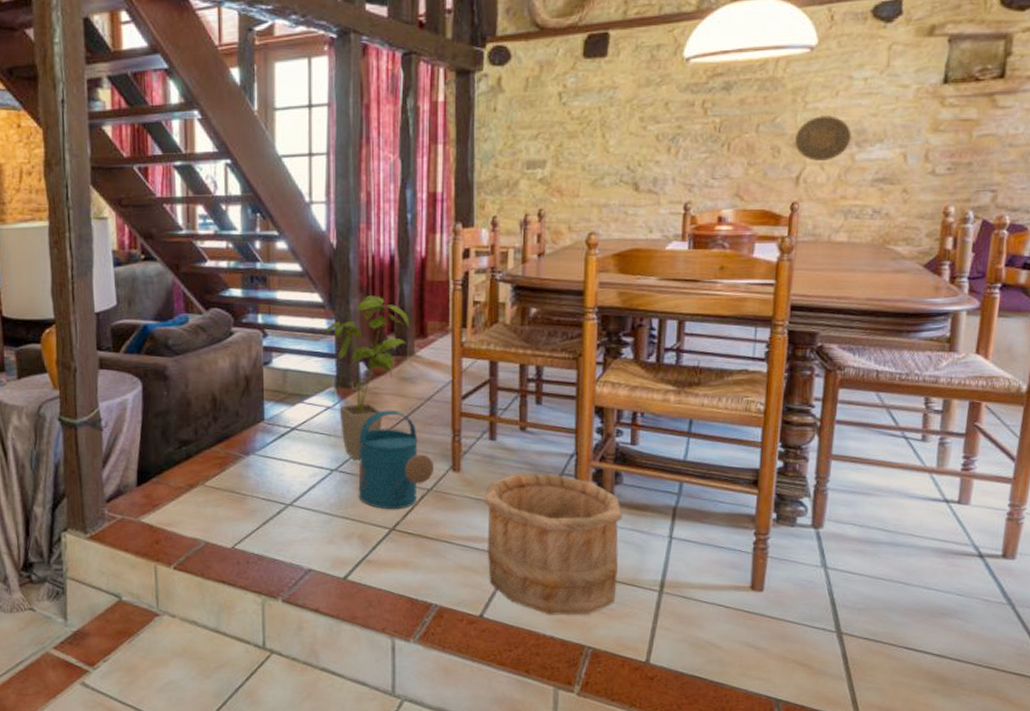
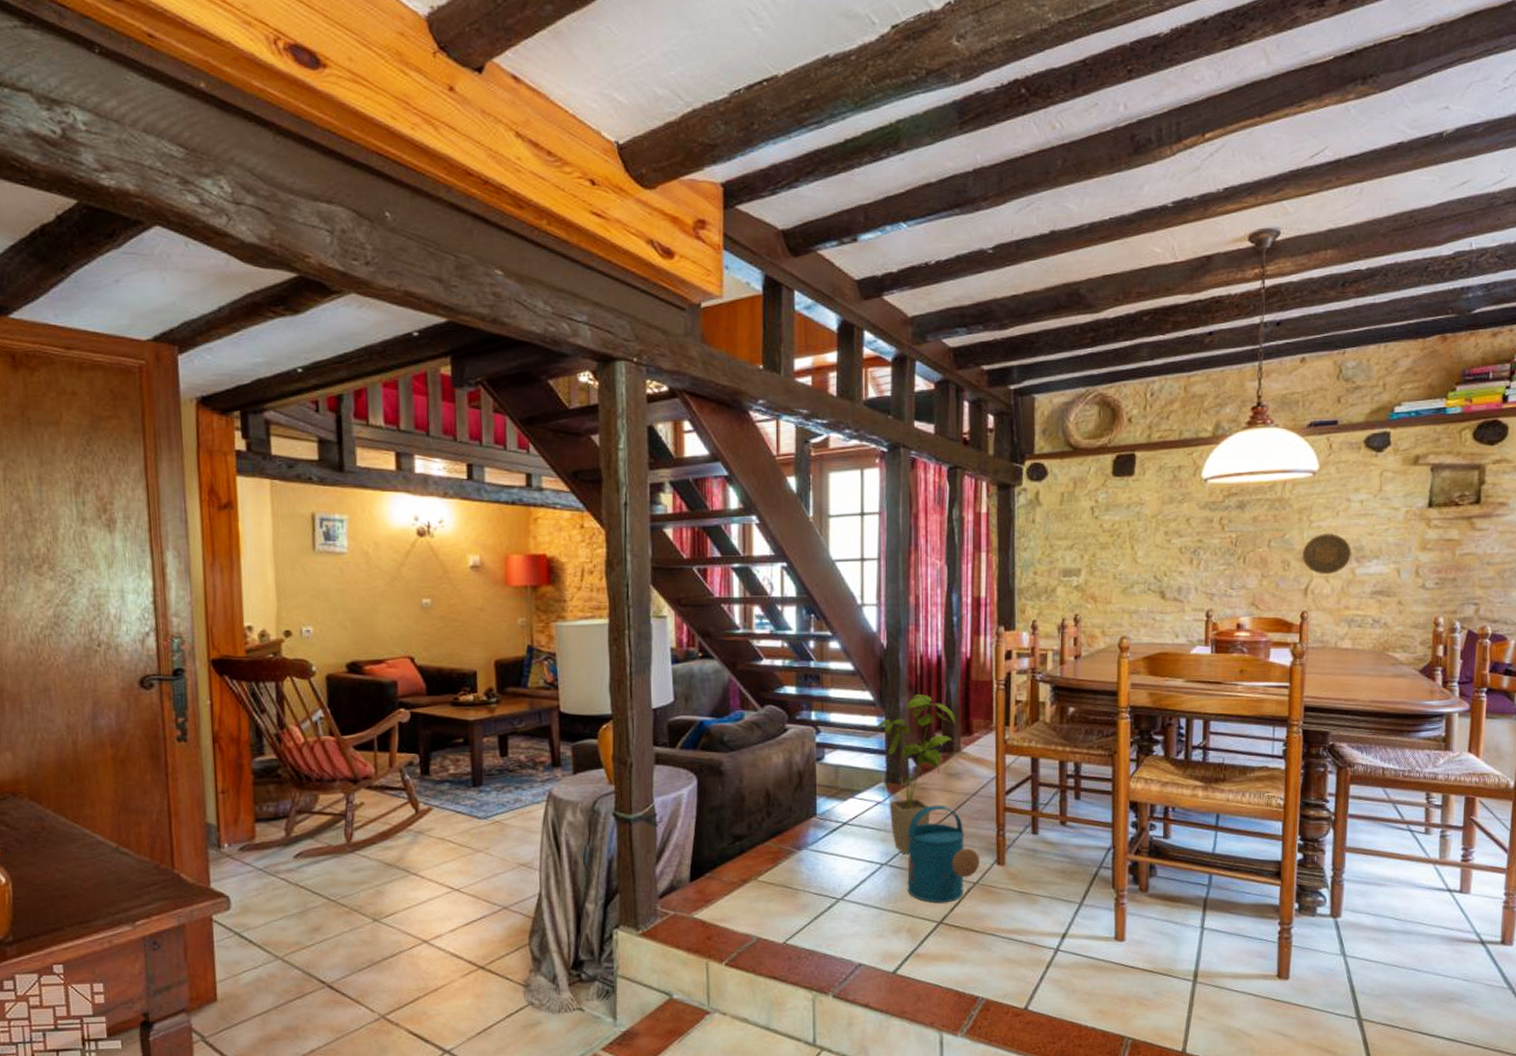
wooden bucket: present [484,473,622,615] -> none [1027,866,1157,1006]

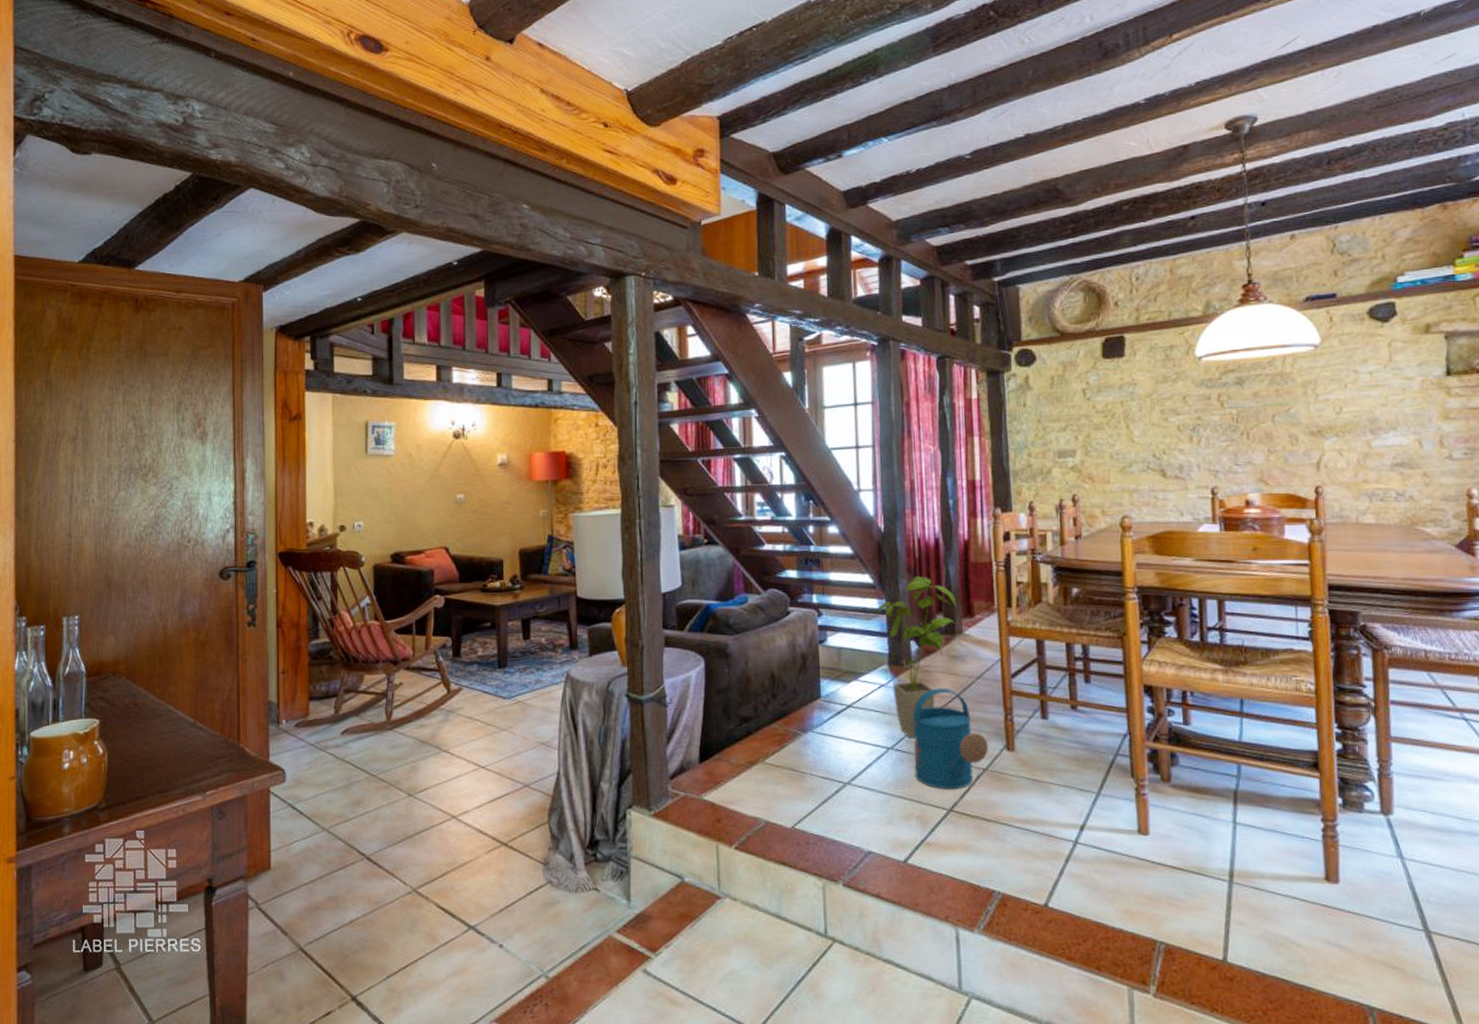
decorative plate: present [1302,533,1352,575] -> none [1310,406,1366,449]

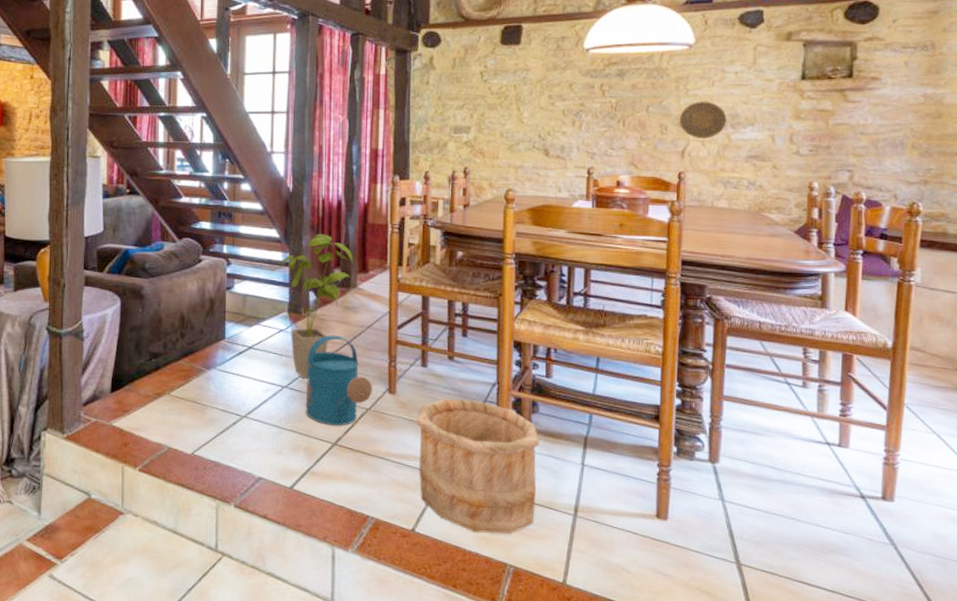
wooden bucket: none [1040,754,1184,905] -> present [416,399,539,533]
decorative plate: none [1310,406,1366,449] -> present [679,101,728,139]

